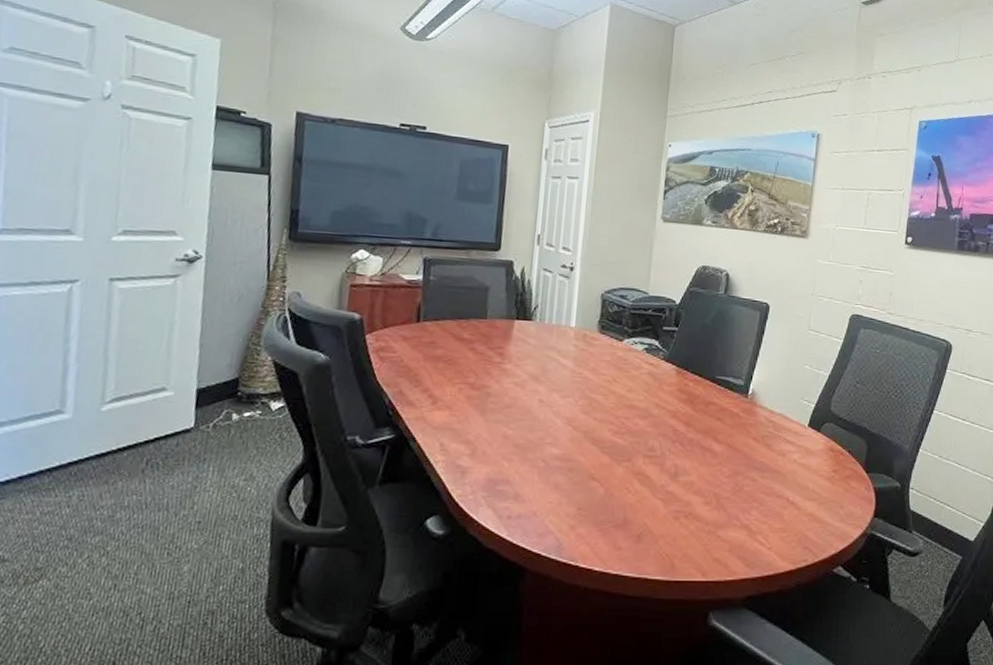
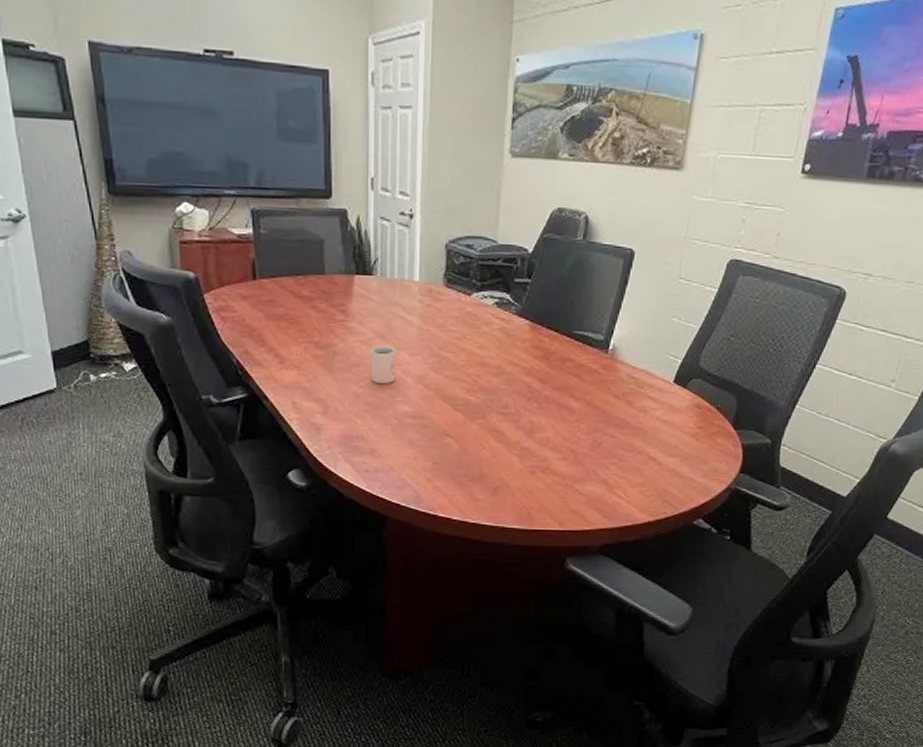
mug: none [521,388,549,426] -> present [369,346,396,385]

